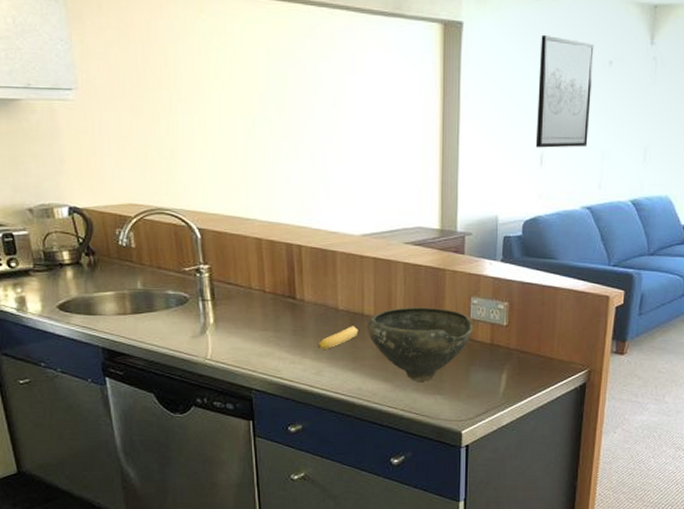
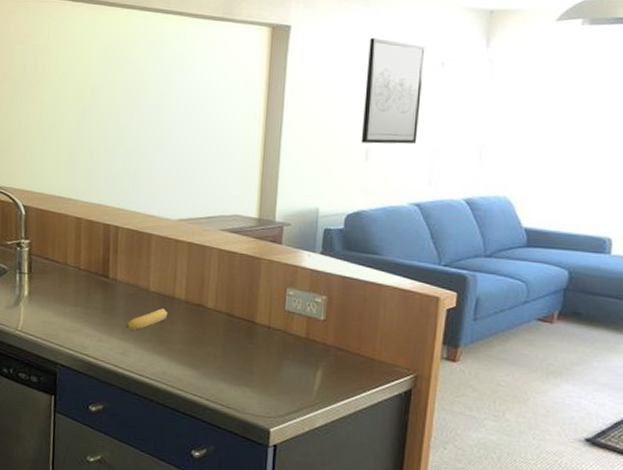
bowl: present [368,307,473,382] -> none [177,293,288,372]

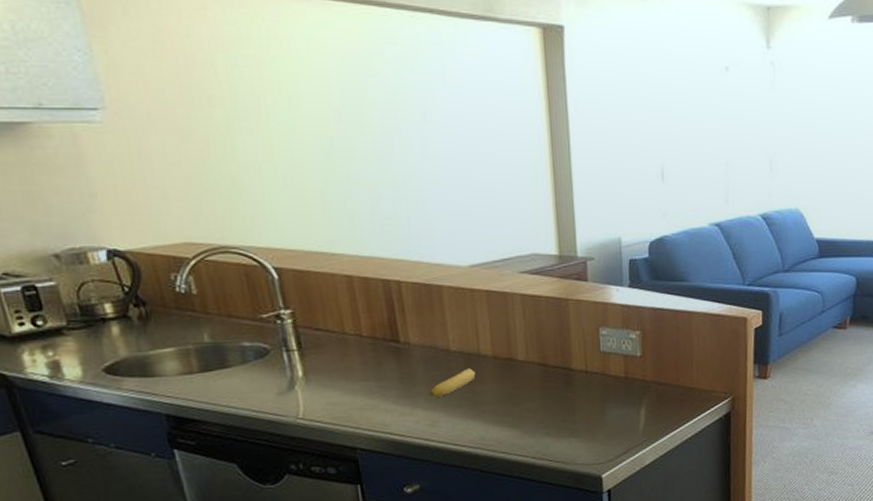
wall art: present [361,38,425,144] -> none [651,40,710,162]

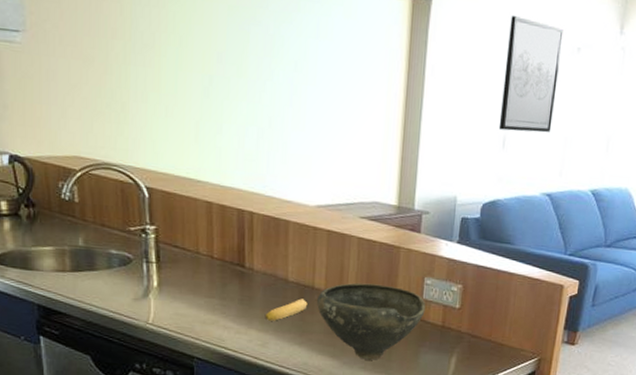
bowl: none [485,341,605,425] -> present [317,282,426,360]
wall art: none [651,40,710,162] -> present [498,16,564,133]

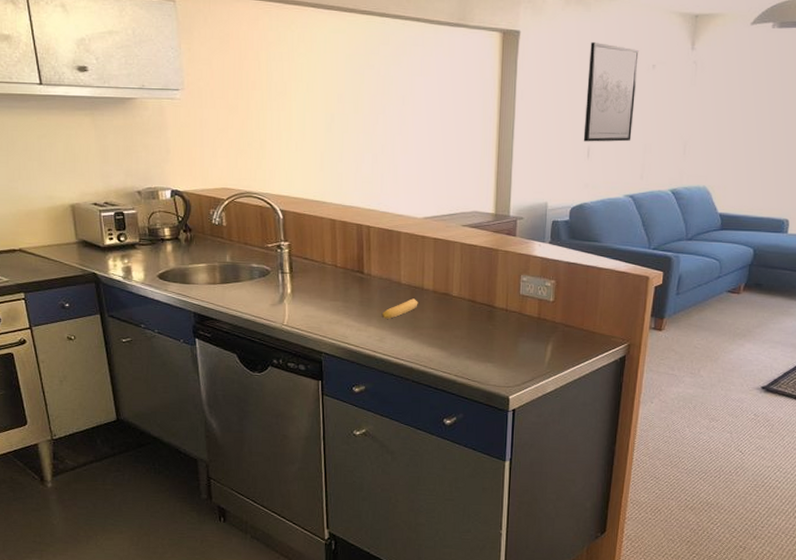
bowl: present [317,282,426,360] -> none [426,282,522,350]

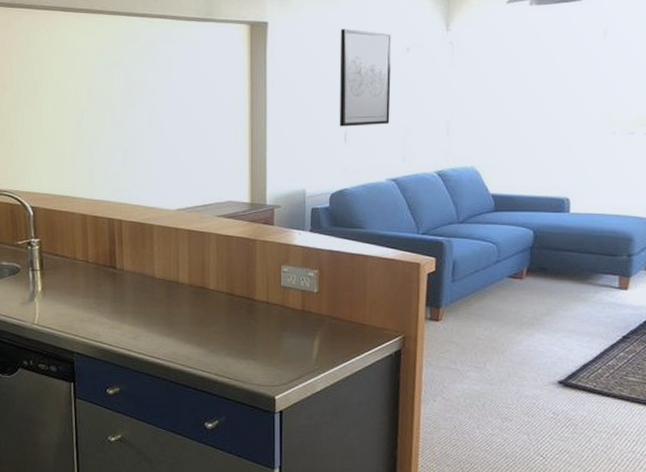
banana: present [381,298,418,319] -> none [135,293,174,315]

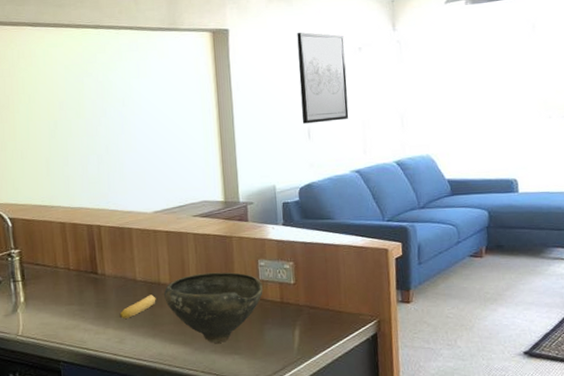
banana: none [135,293,174,315] -> present [119,295,156,319]
bowl: none [182,275,284,347] -> present [164,272,263,343]

